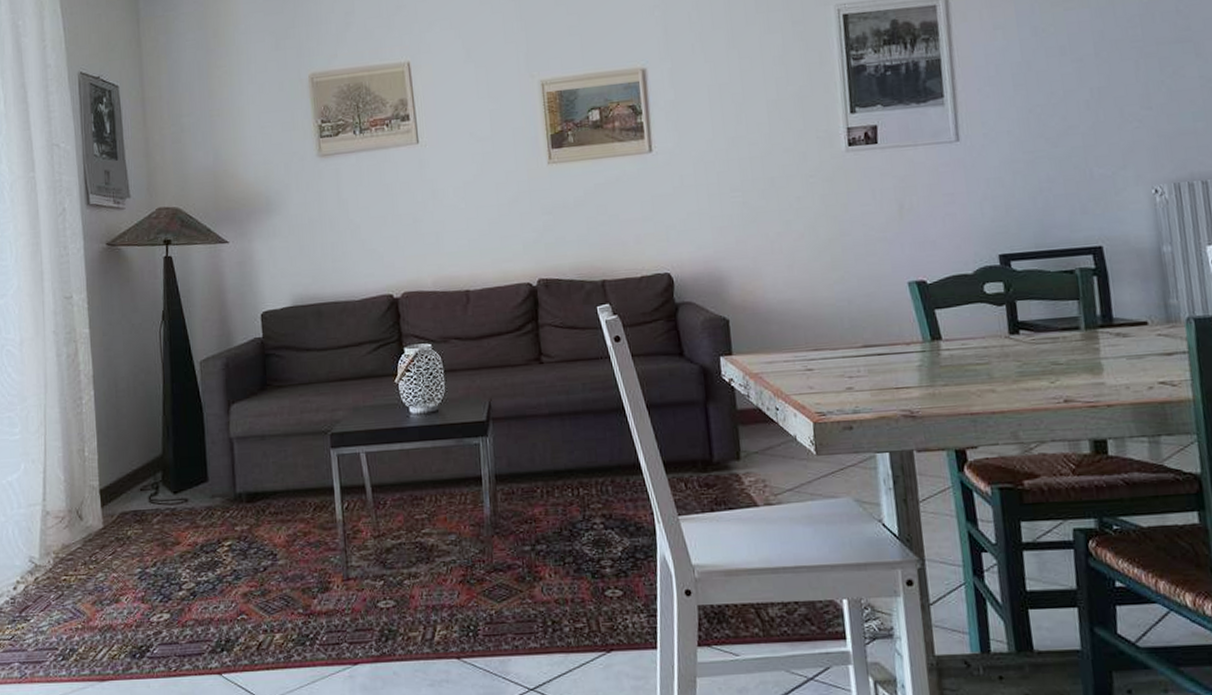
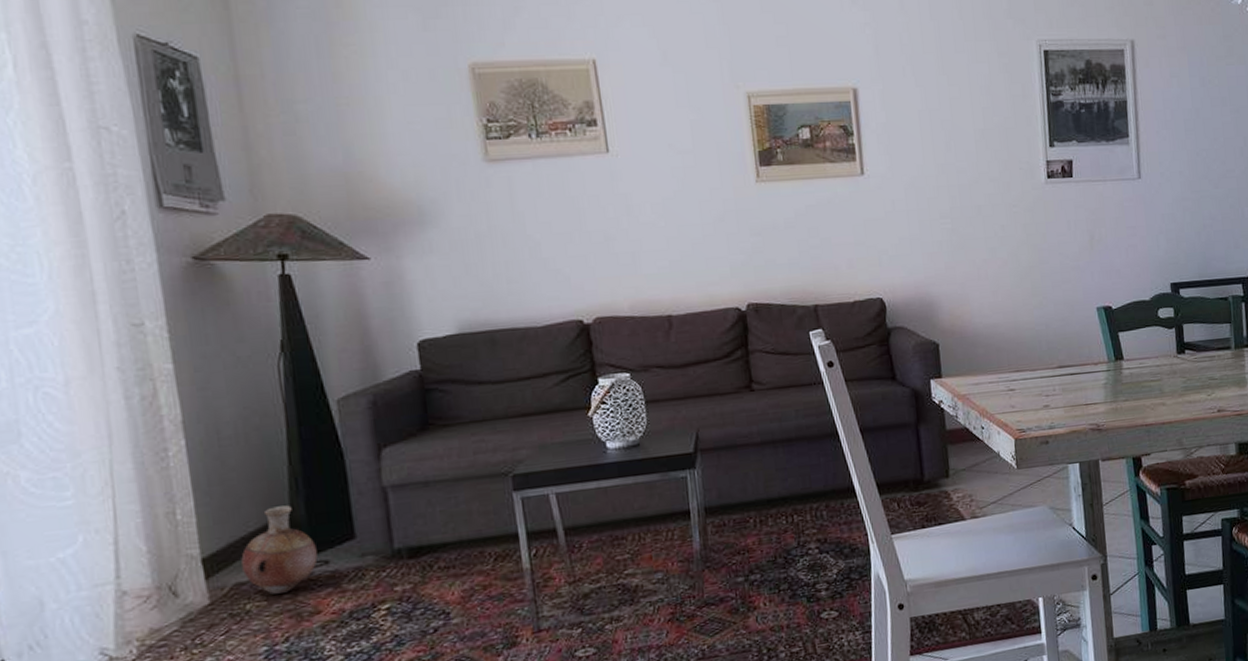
vase: none [126,449,180,524] -> present [241,505,318,594]

